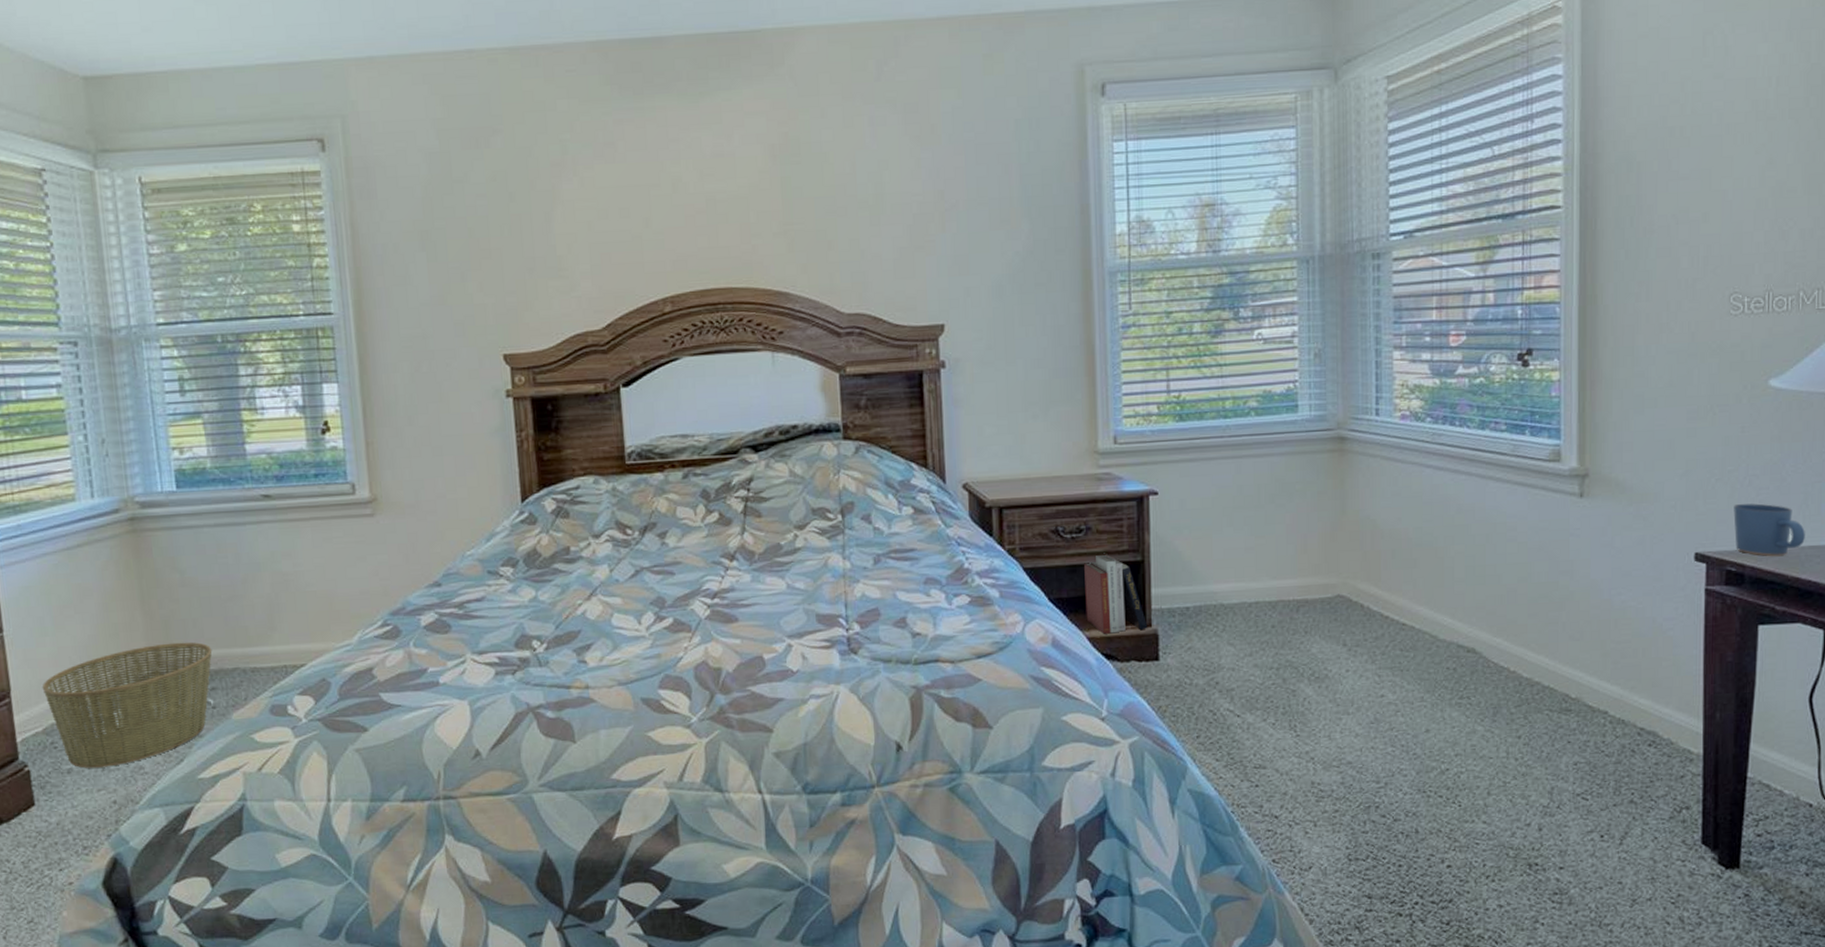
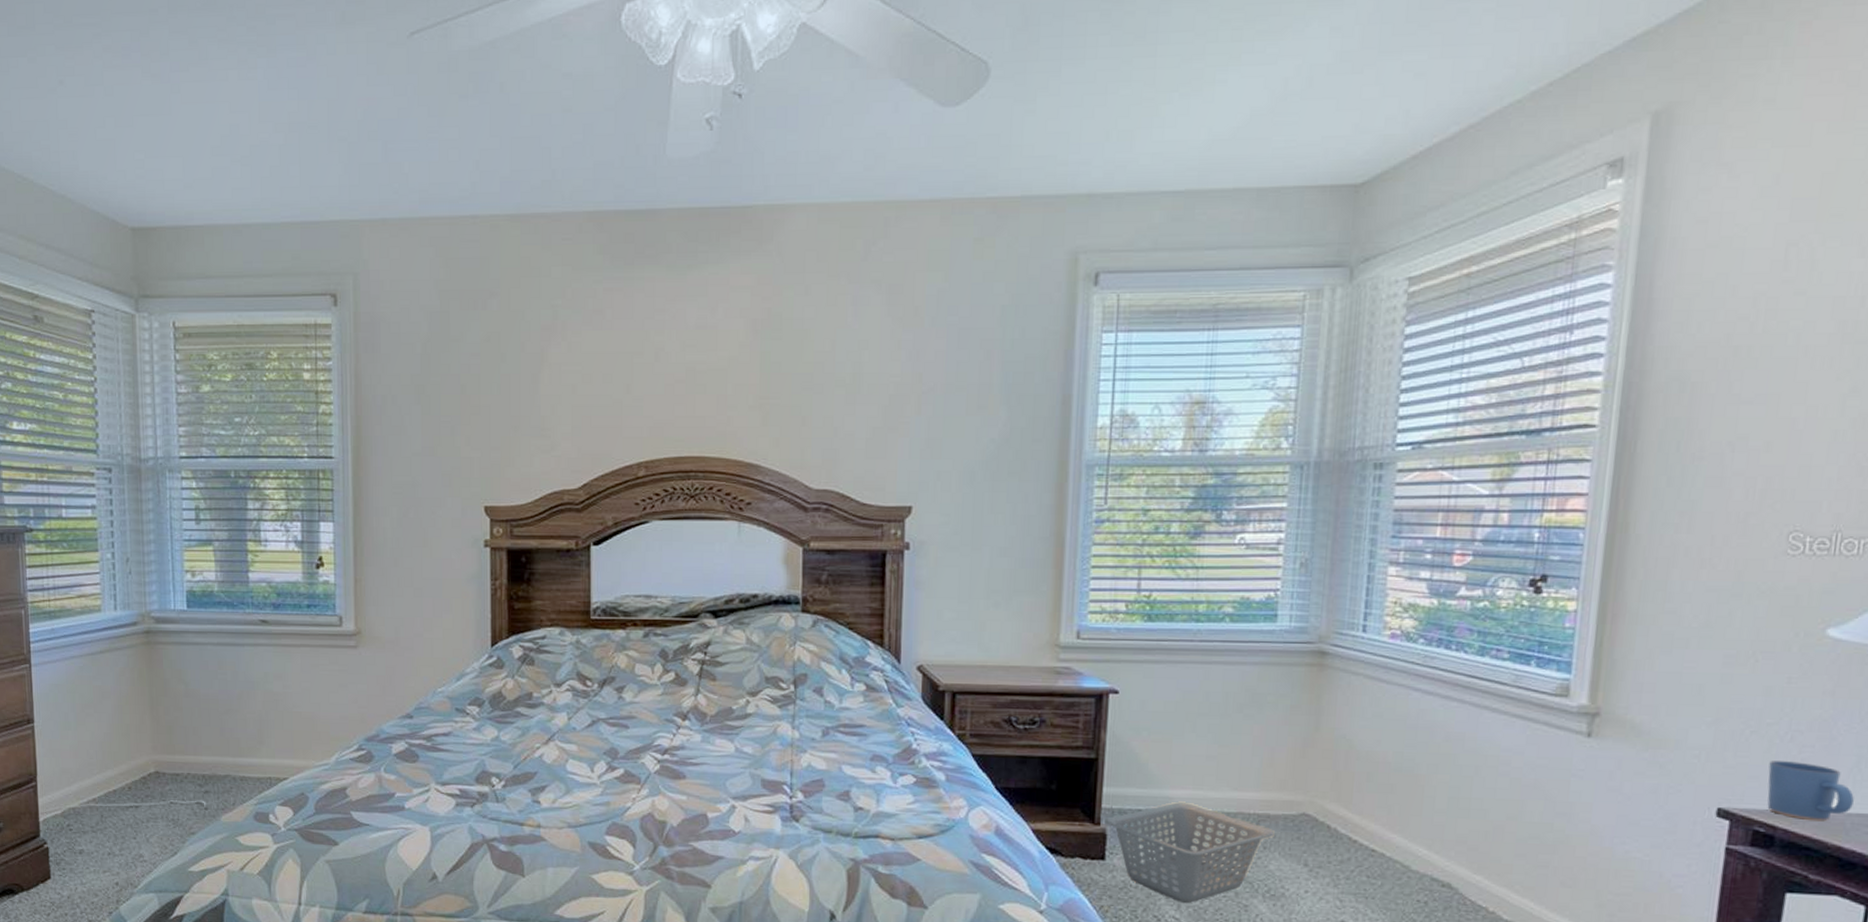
basket: present [42,642,213,768] -> none [63,746,208,852]
books: present [1084,553,1148,634] -> none [1032,747,1096,828]
laundry basket: none [1155,596,1314,695] -> present [1104,802,1275,904]

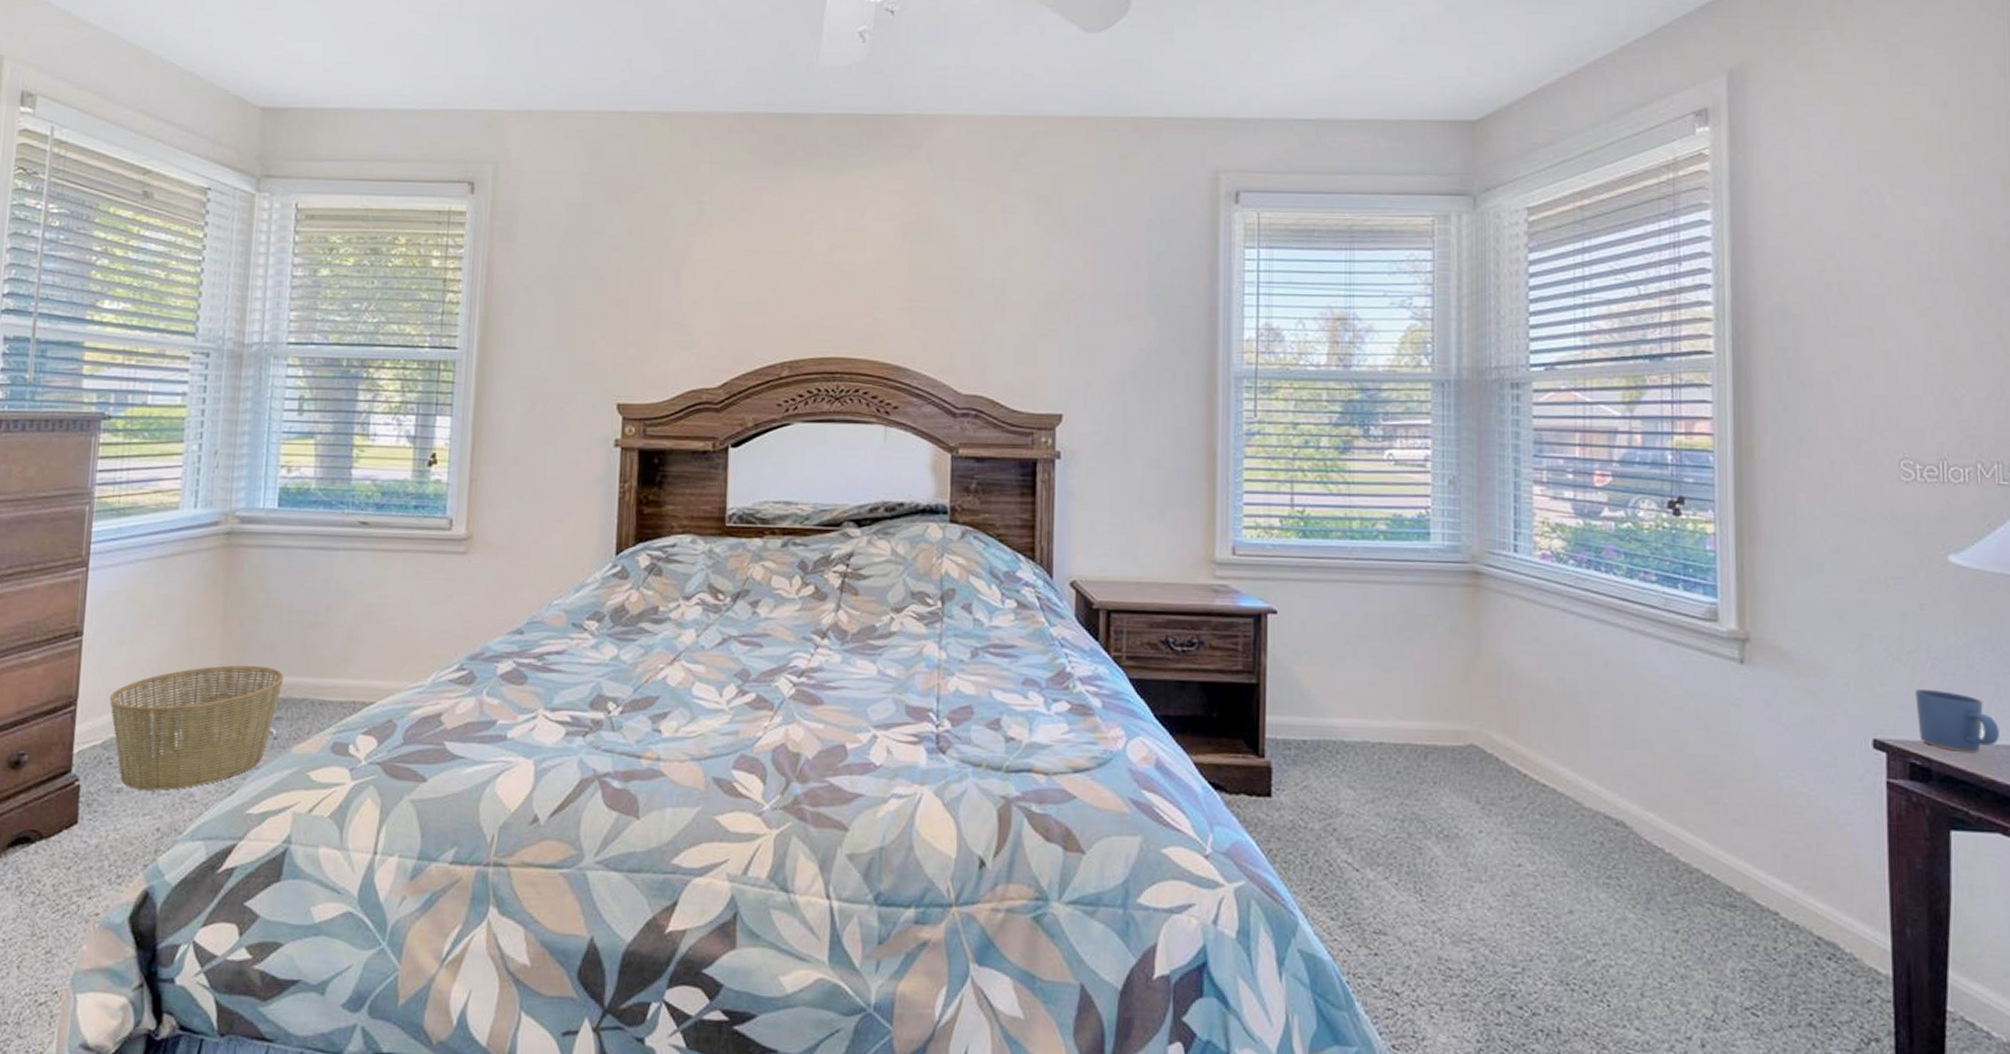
basket: none [63,746,208,852] -> present [109,664,284,791]
laundry basket: present [1104,802,1275,904] -> none [1269,732,1443,846]

